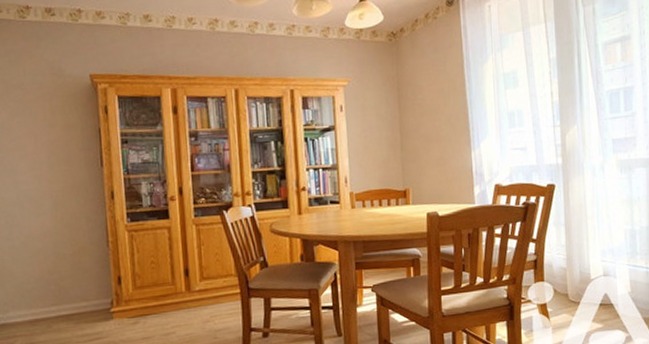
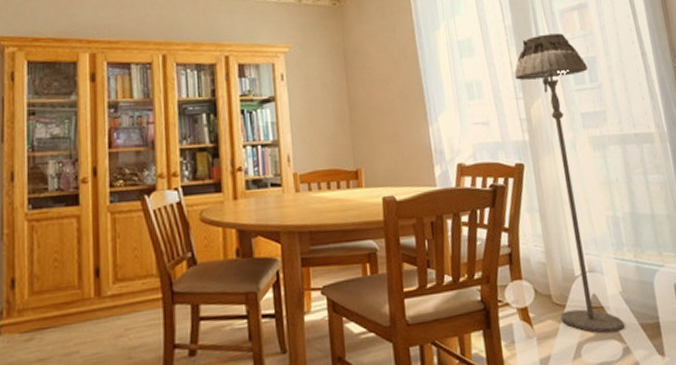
floor lamp: none [554,65,630,325] -> present [514,33,625,333]

